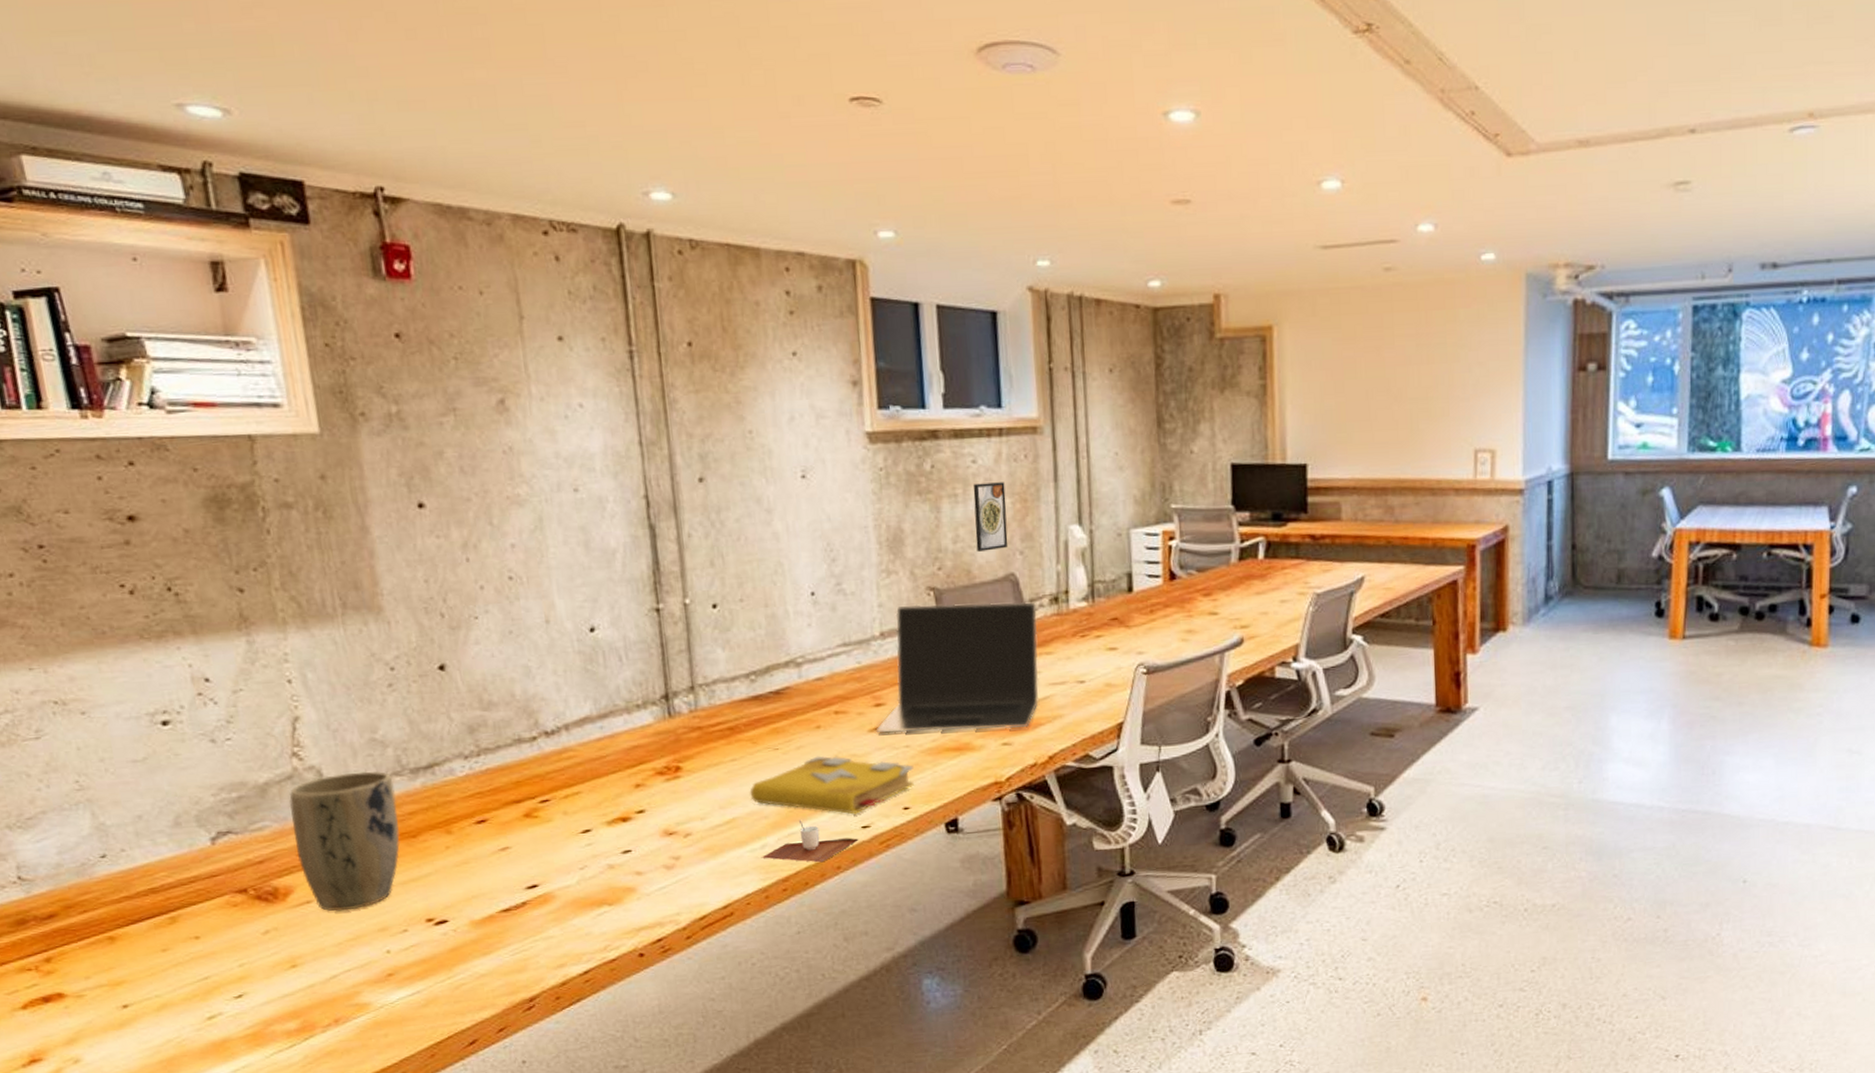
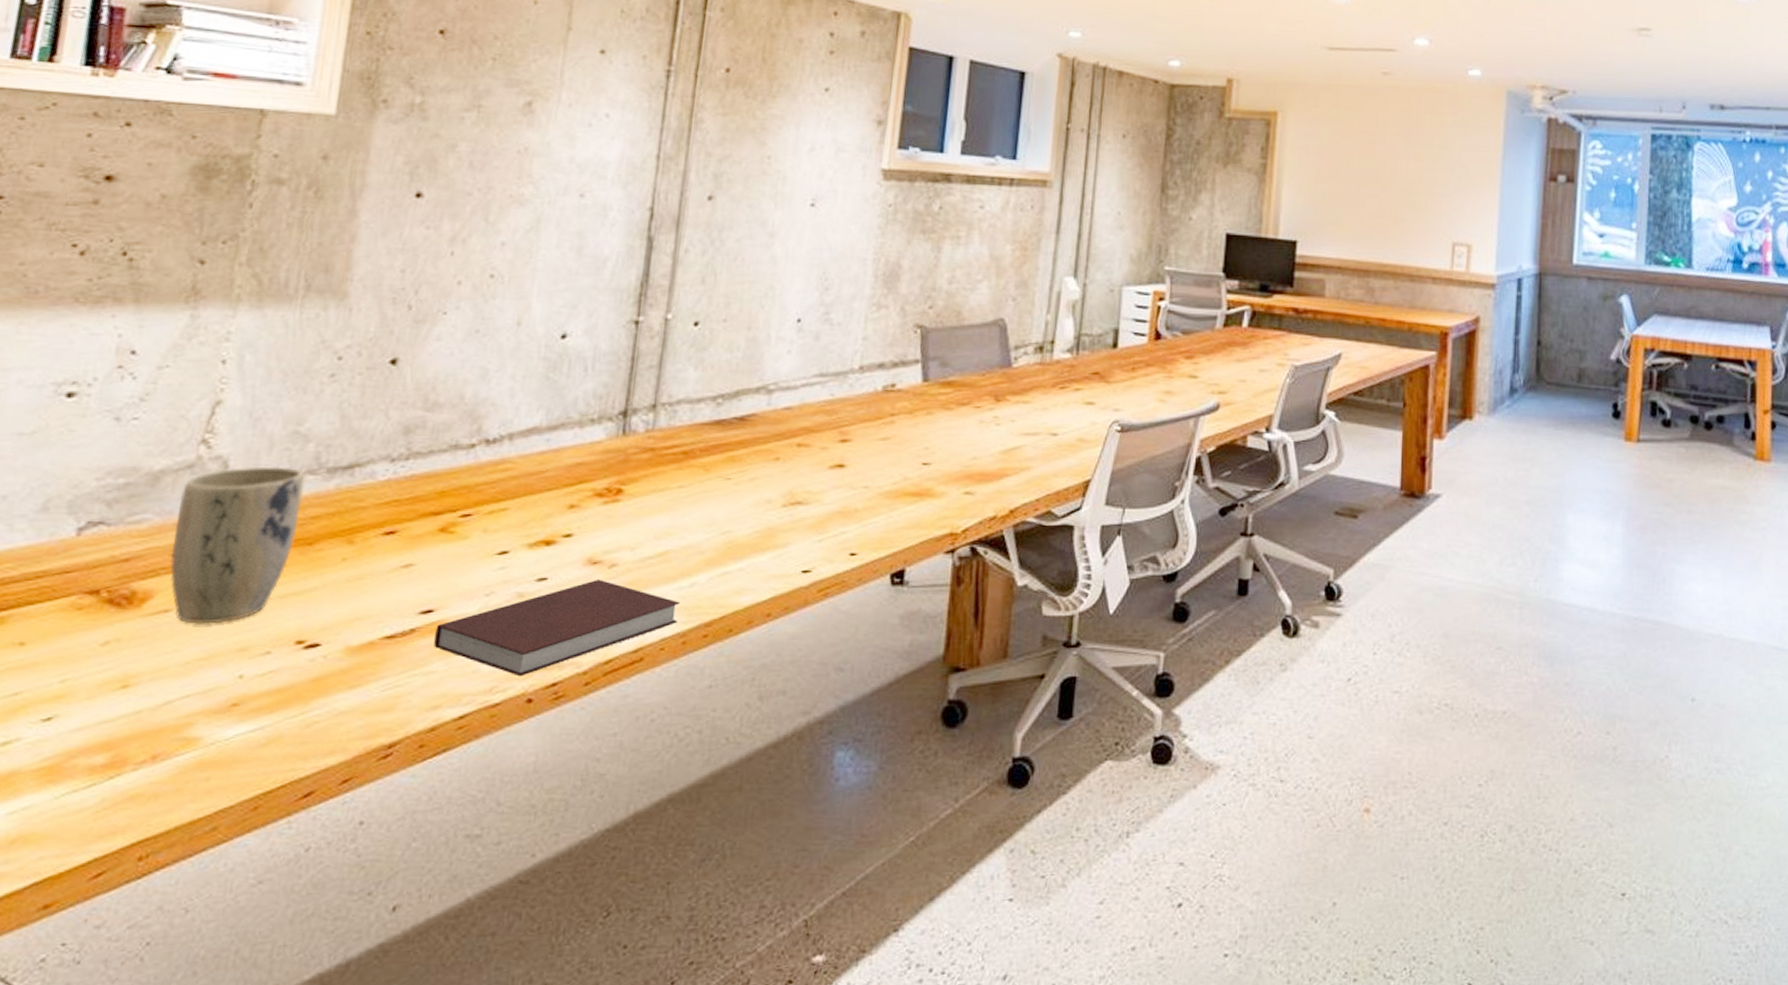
notebook: none [544,848,757,936] -> present [434,580,681,677]
spell book: present [749,755,914,815] -> none [690,490,869,557]
cup: present [762,820,859,863] -> none [688,558,796,608]
laptop: present [876,601,1040,733] -> none [836,340,1020,478]
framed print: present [972,482,1009,552] -> none [970,228,1008,294]

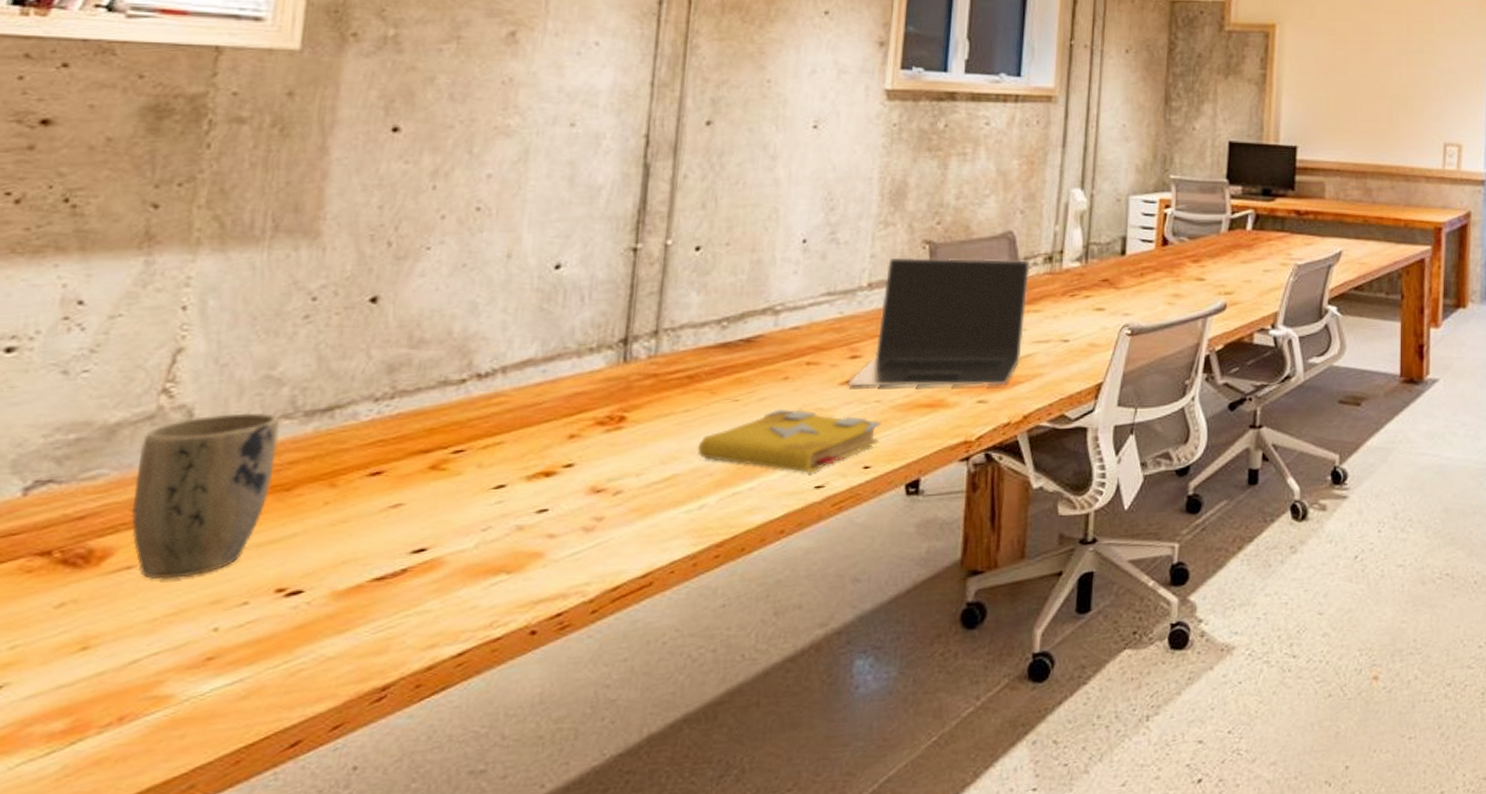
notebook: present [434,580,681,677] -> none [428,507,690,610]
spell book: none [690,490,869,557] -> present [697,408,881,473]
laptop: none [836,340,1020,478] -> present [847,257,1030,387]

